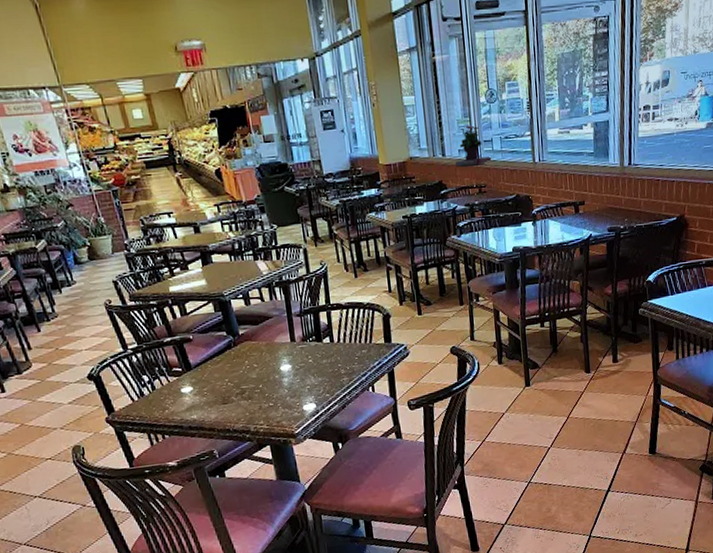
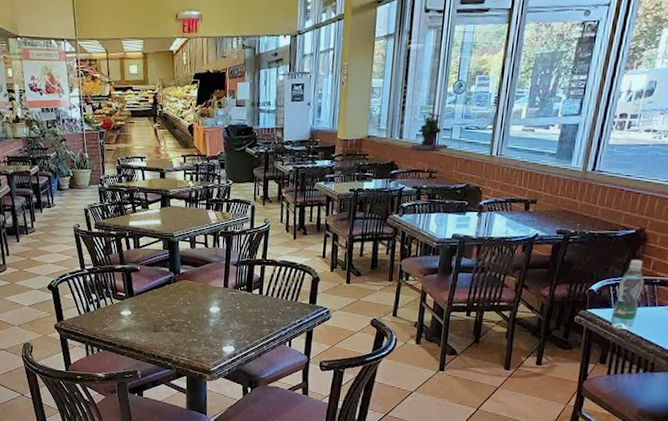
bottle: none [670,245,693,314] -> present [610,259,645,330]

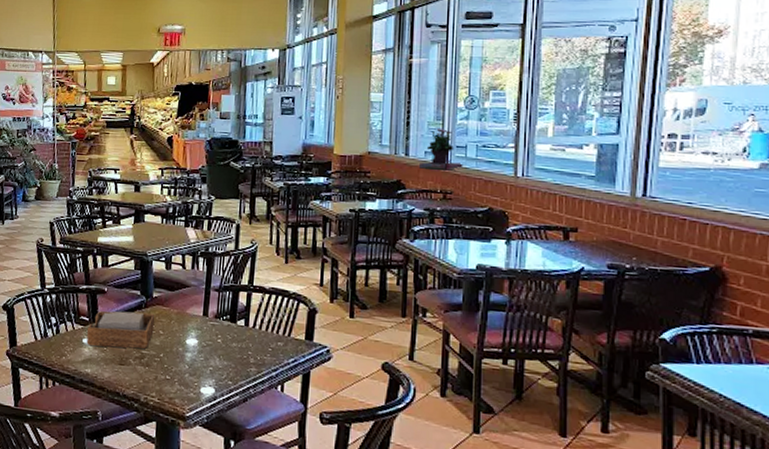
napkin holder: none [124,286,183,318] -> present [86,310,155,350]
bottle: present [610,259,645,330] -> none [694,303,733,393]

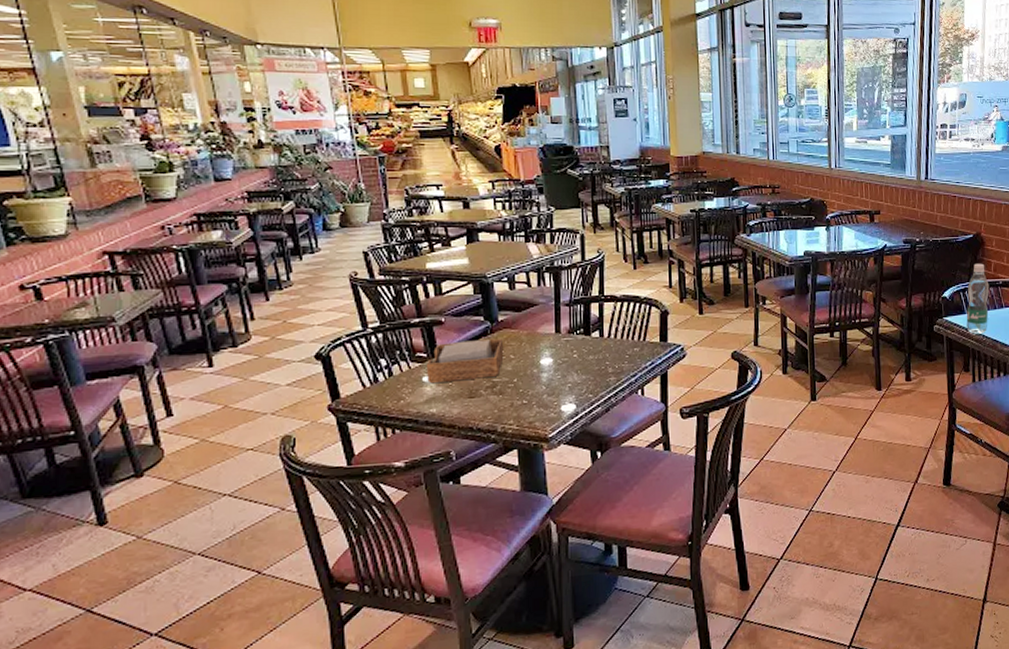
potted flower: present [418,128,464,171] -> none [748,126,787,166]
bottle: none [694,303,733,393] -> present [966,263,990,334]

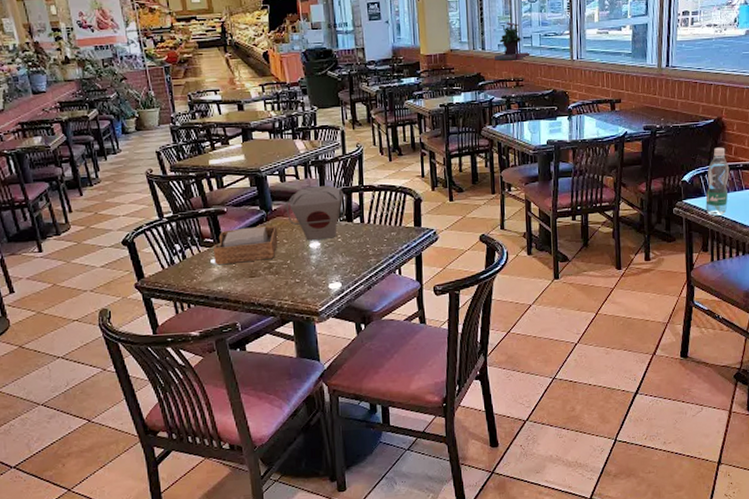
takeout container: none [514,294,586,357] -> present [285,185,348,241]
potted flower: none [748,126,787,166] -> present [494,22,531,61]

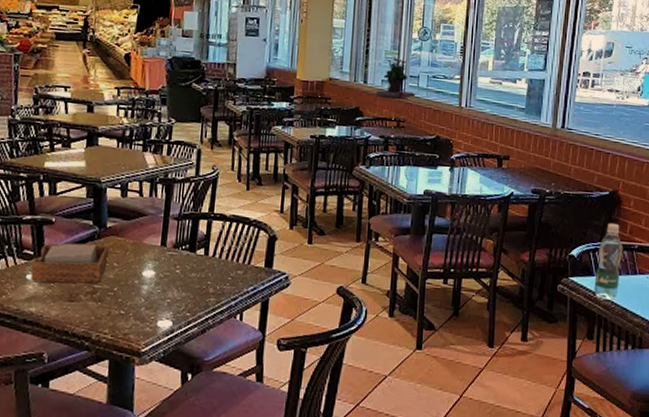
takeout container: present [285,185,348,241] -> none [123,206,194,269]

